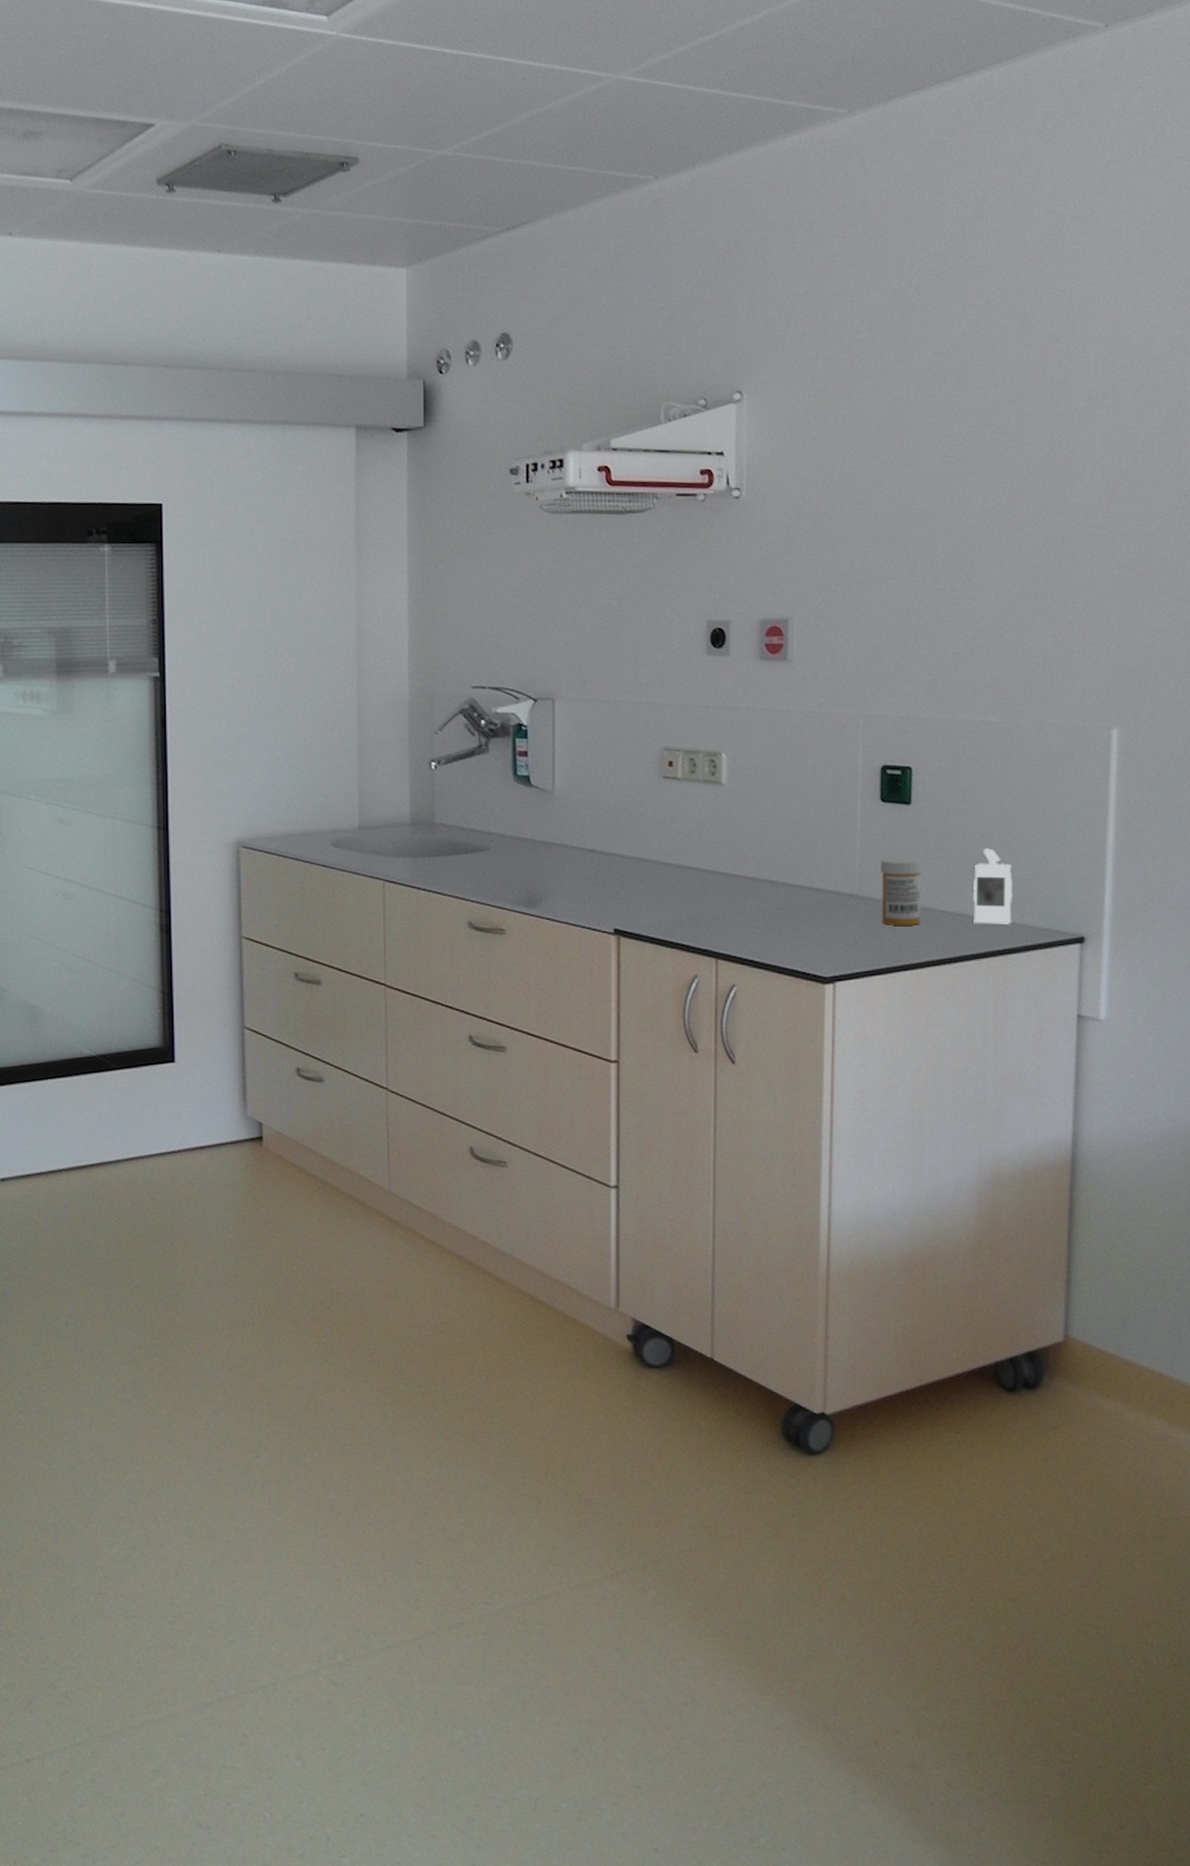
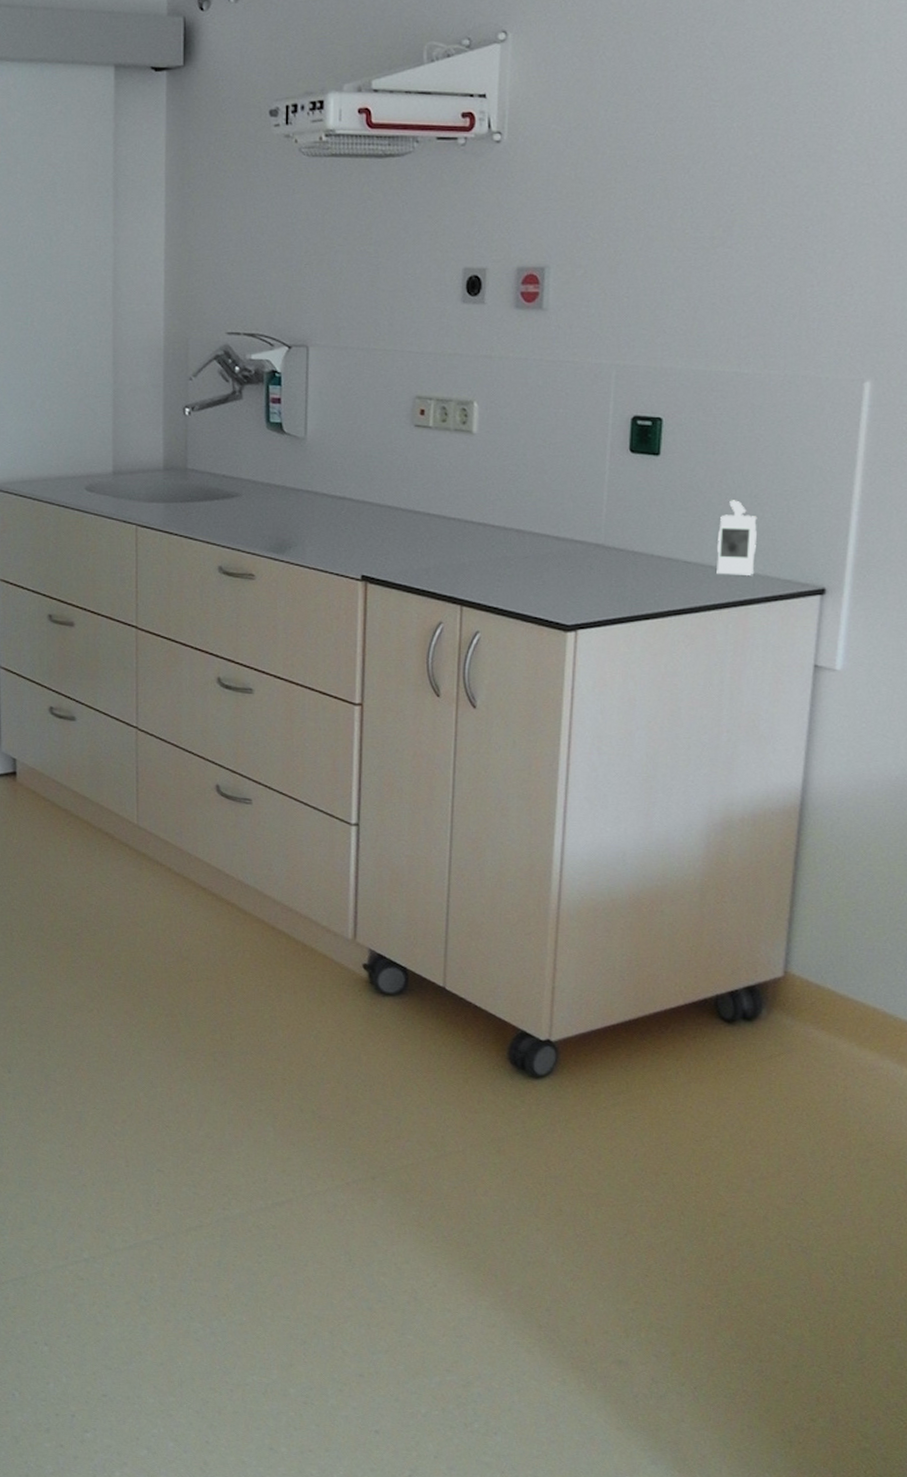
pill bottle: present [880,857,923,925] -> none [626,507,669,575]

